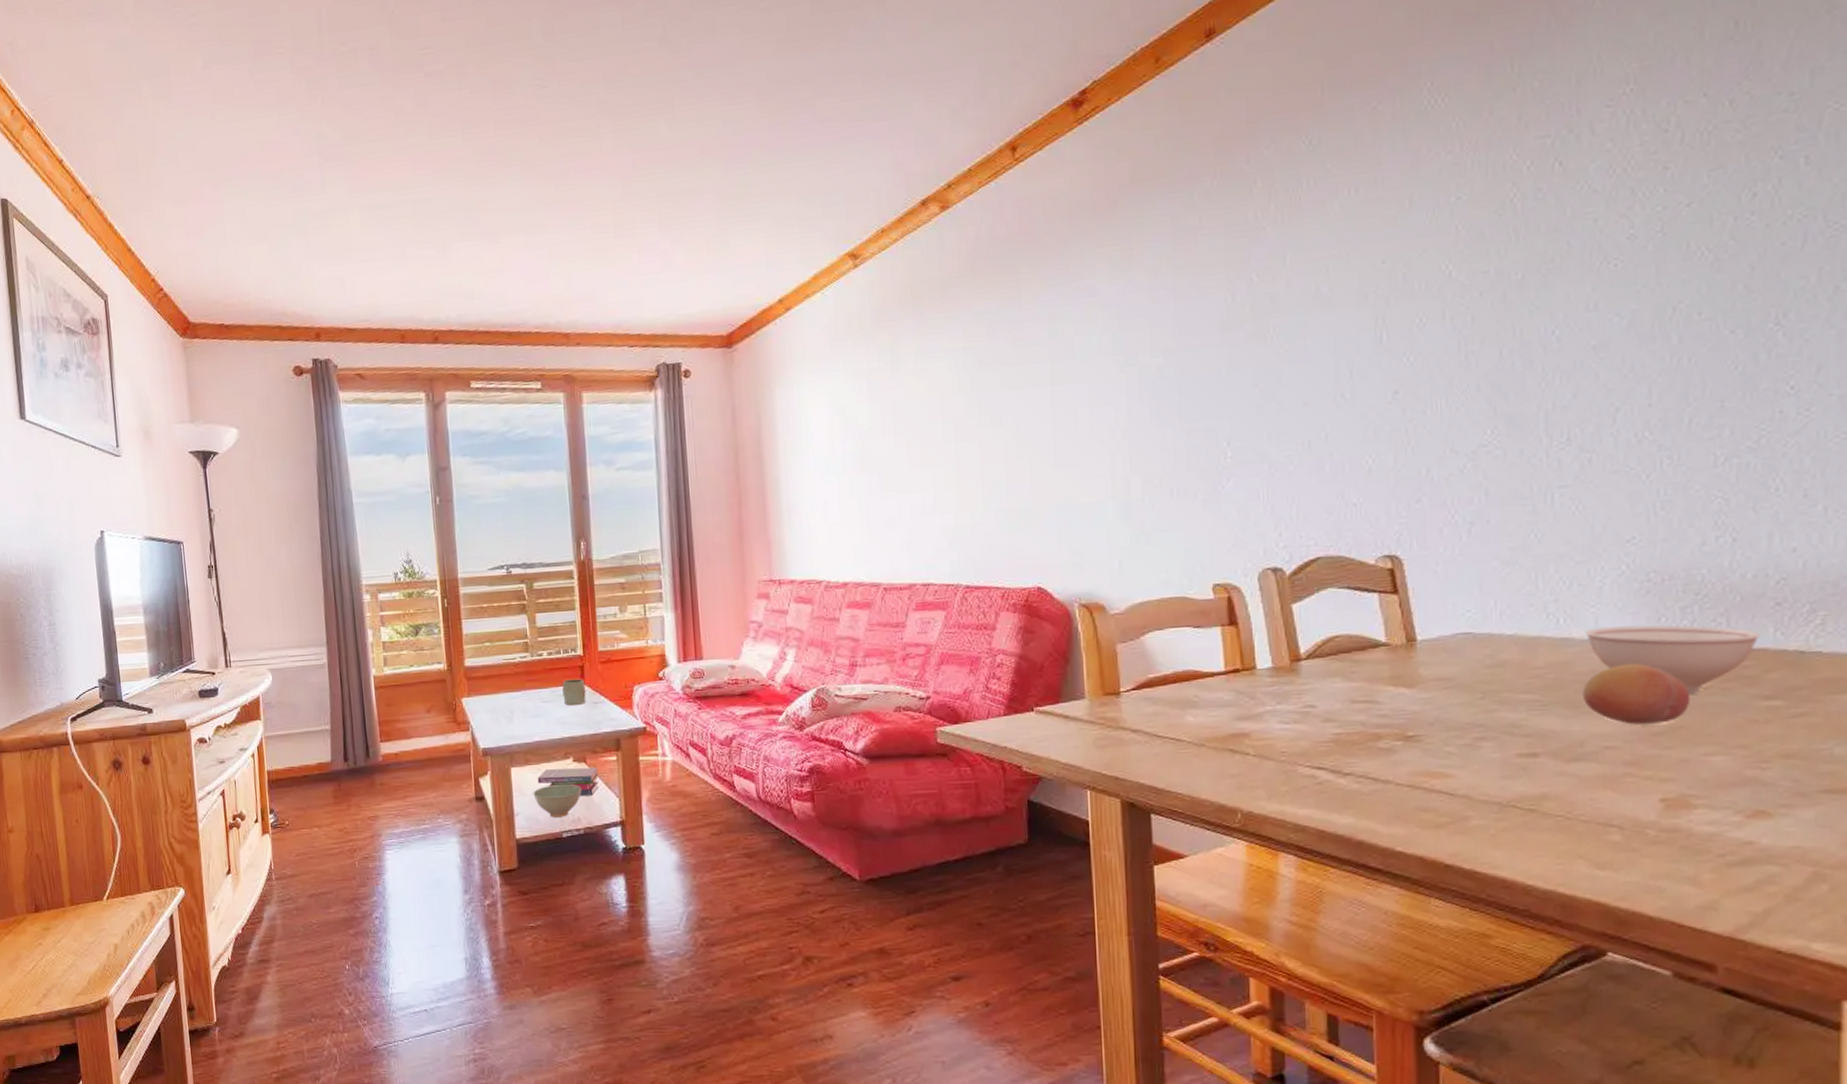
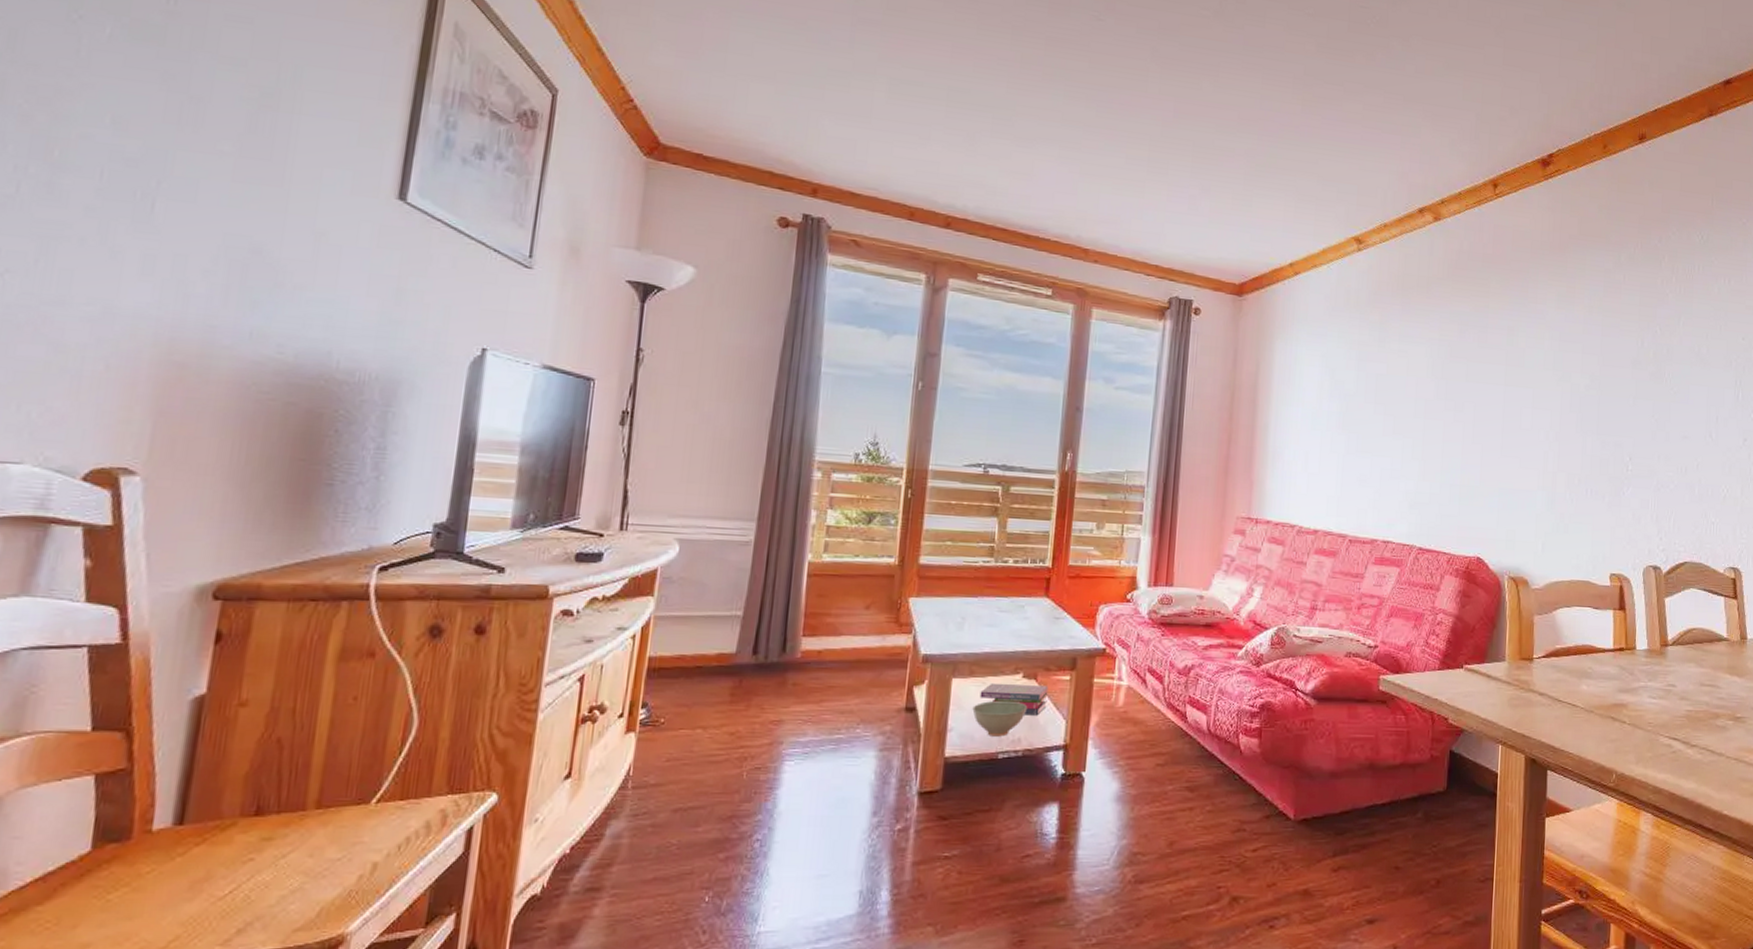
mug: present [562,679,586,707] -> none [1023,590,1049,620]

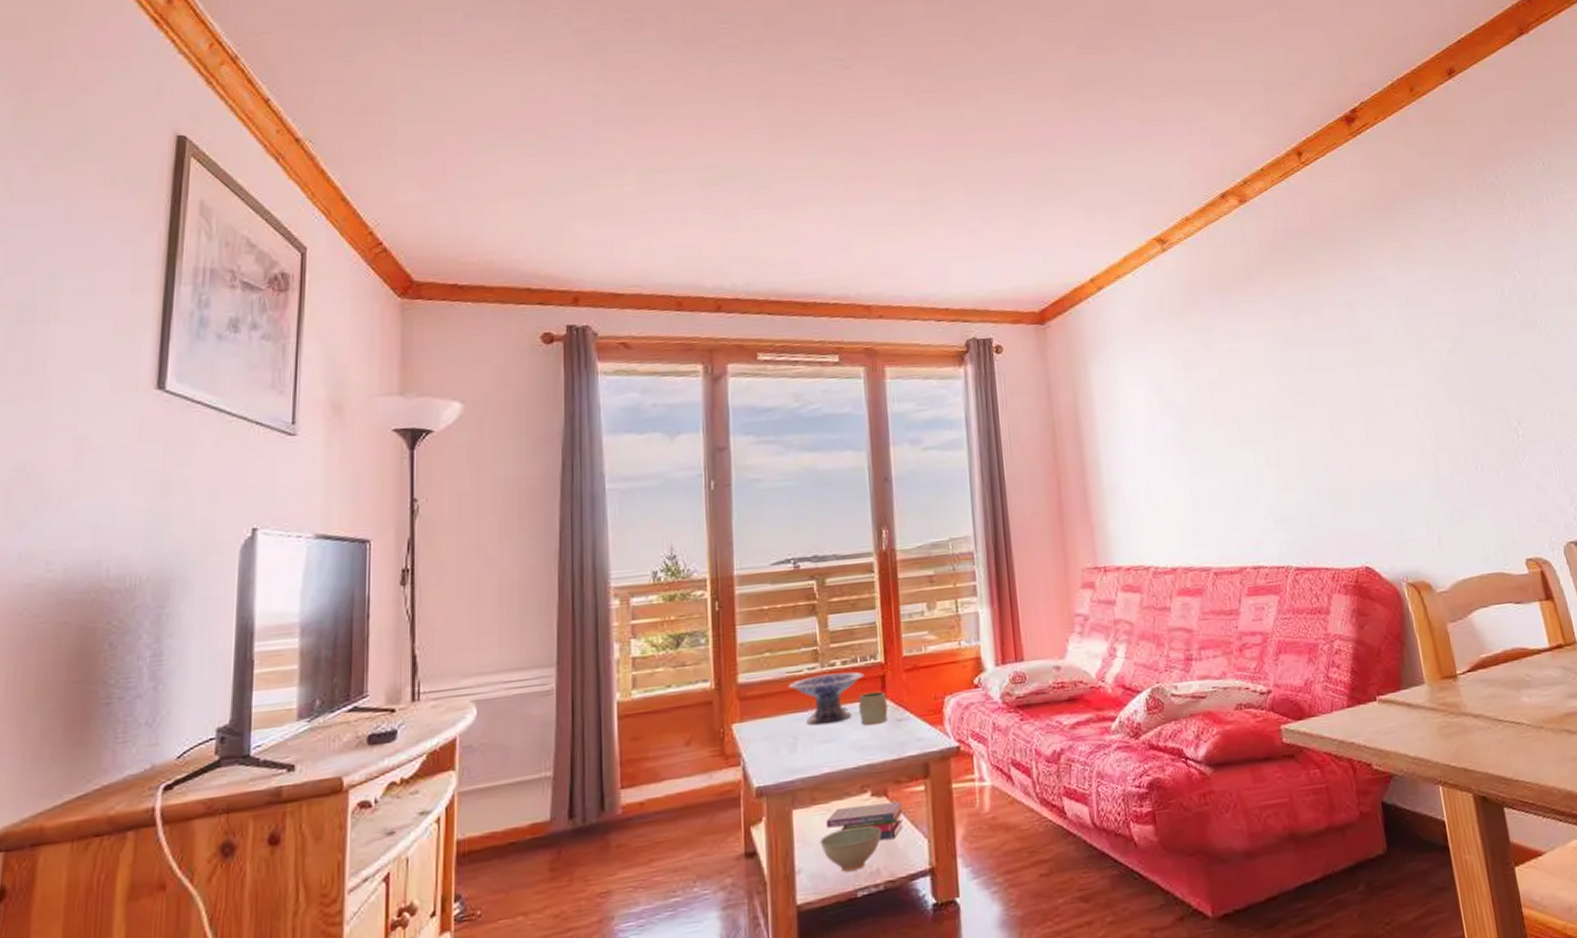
decorative bowl: none [963,568,1032,612] -> present [788,672,864,726]
mug: none [1023,590,1049,620] -> present [859,691,888,726]

